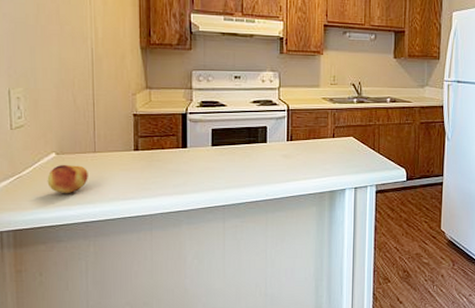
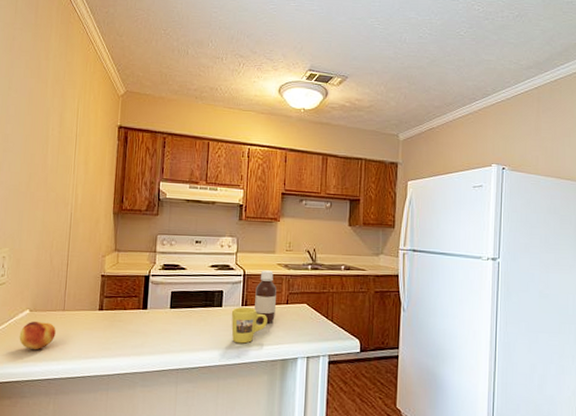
mug: none [276,142,314,178] -> present [231,307,268,344]
bottle: none [300,104,322,157] -> present [254,270,277,324]

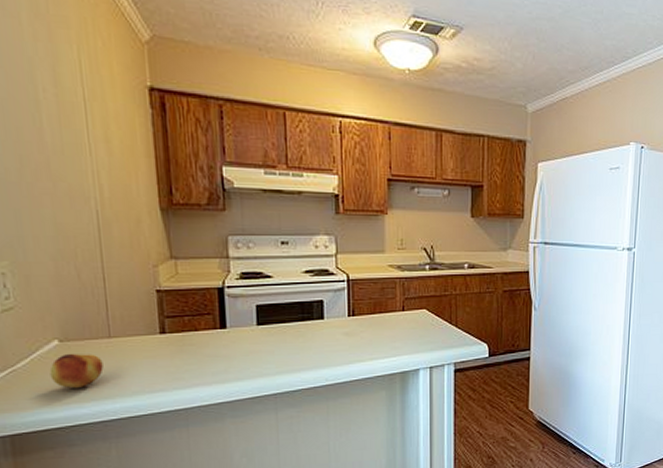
mug: present [231,307,268,344] -> none [336,318,381,359]
bottle: present [254,270,277,324] -> none [364,273,390,335]

